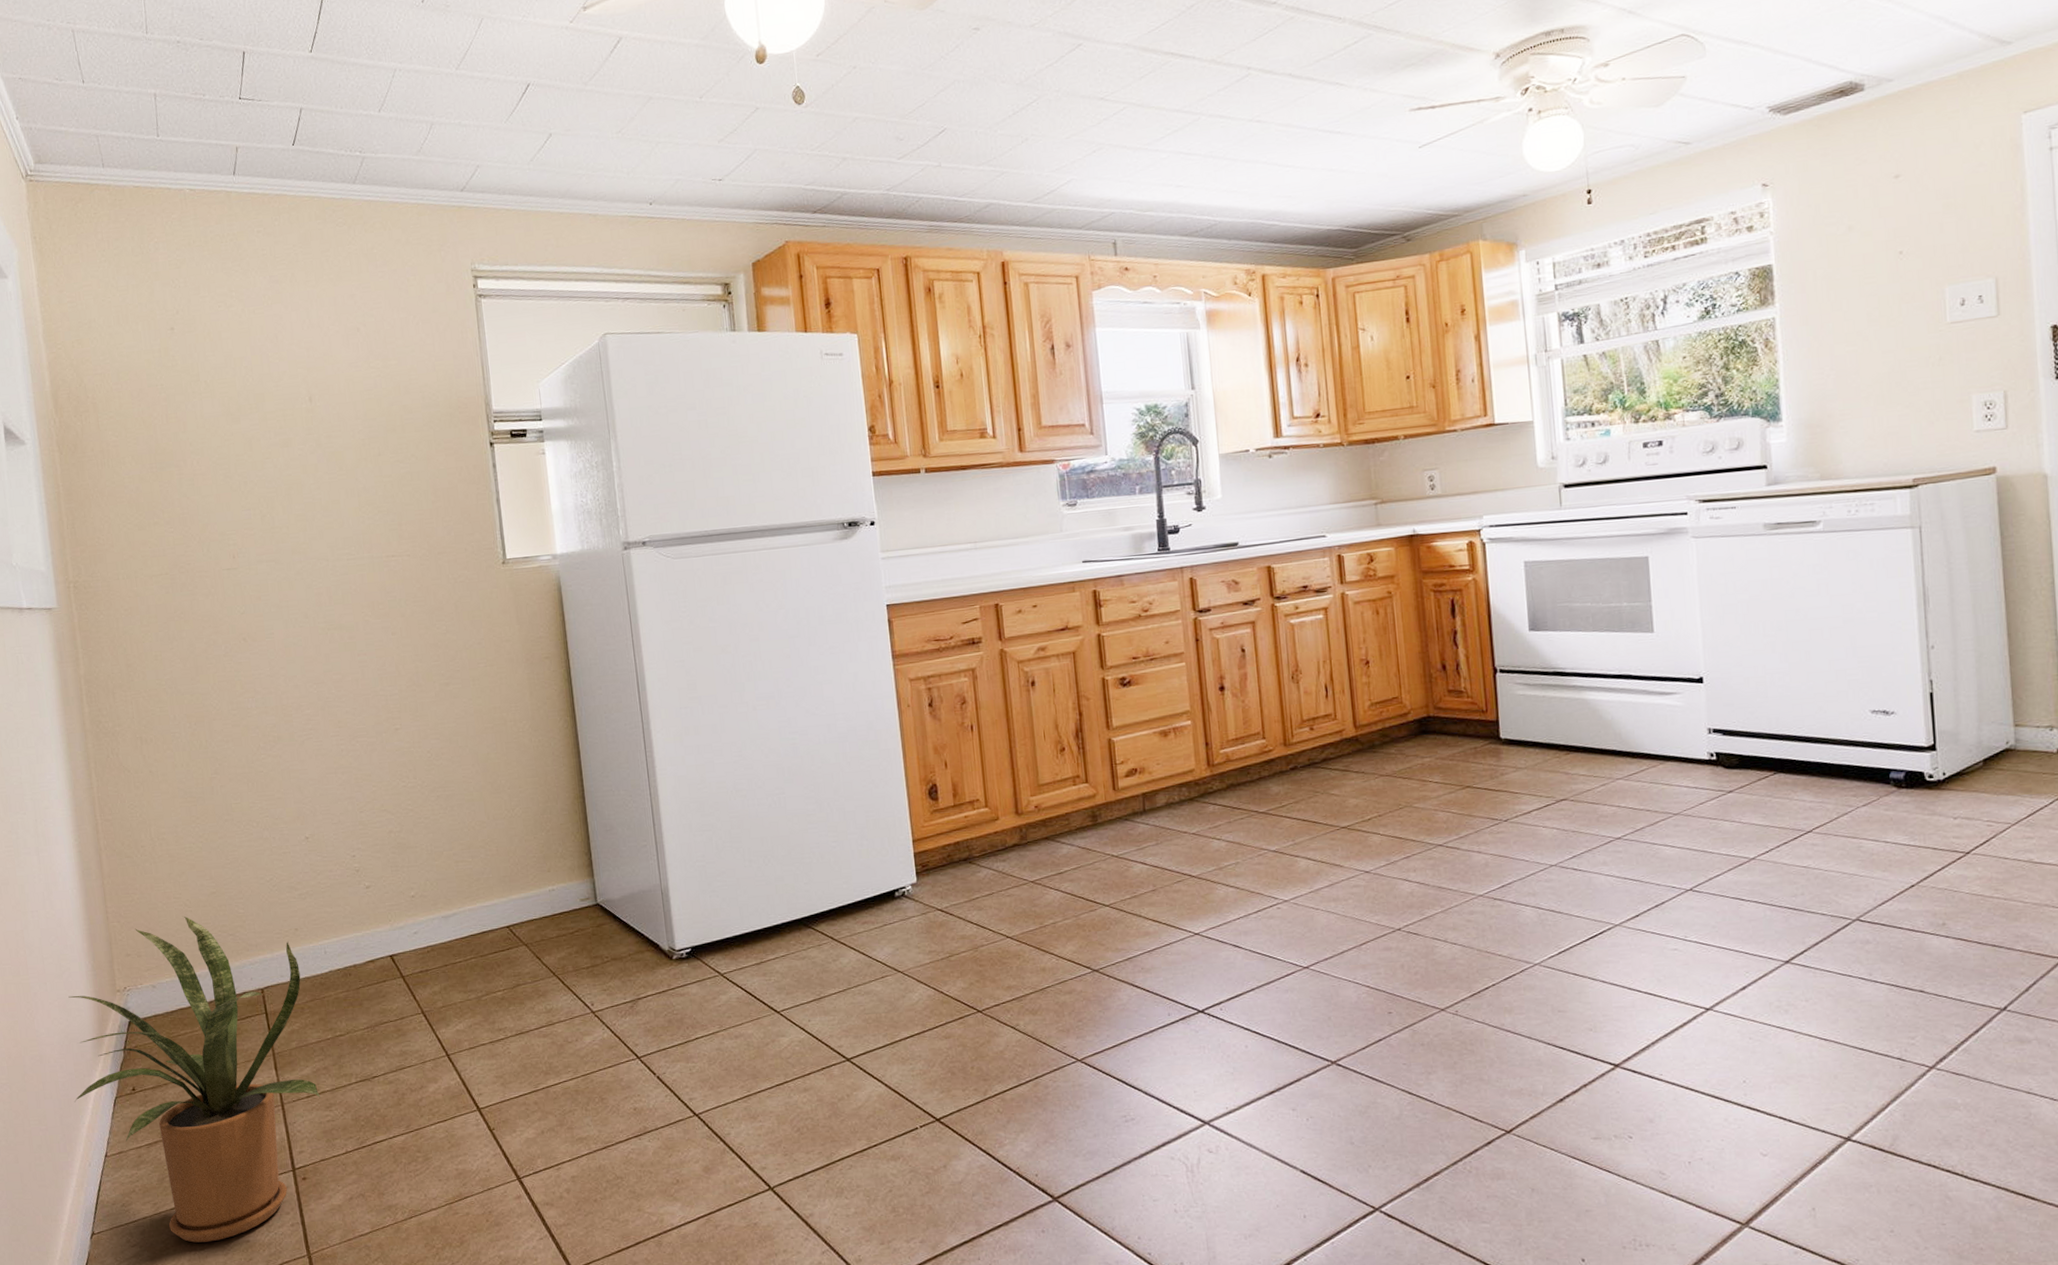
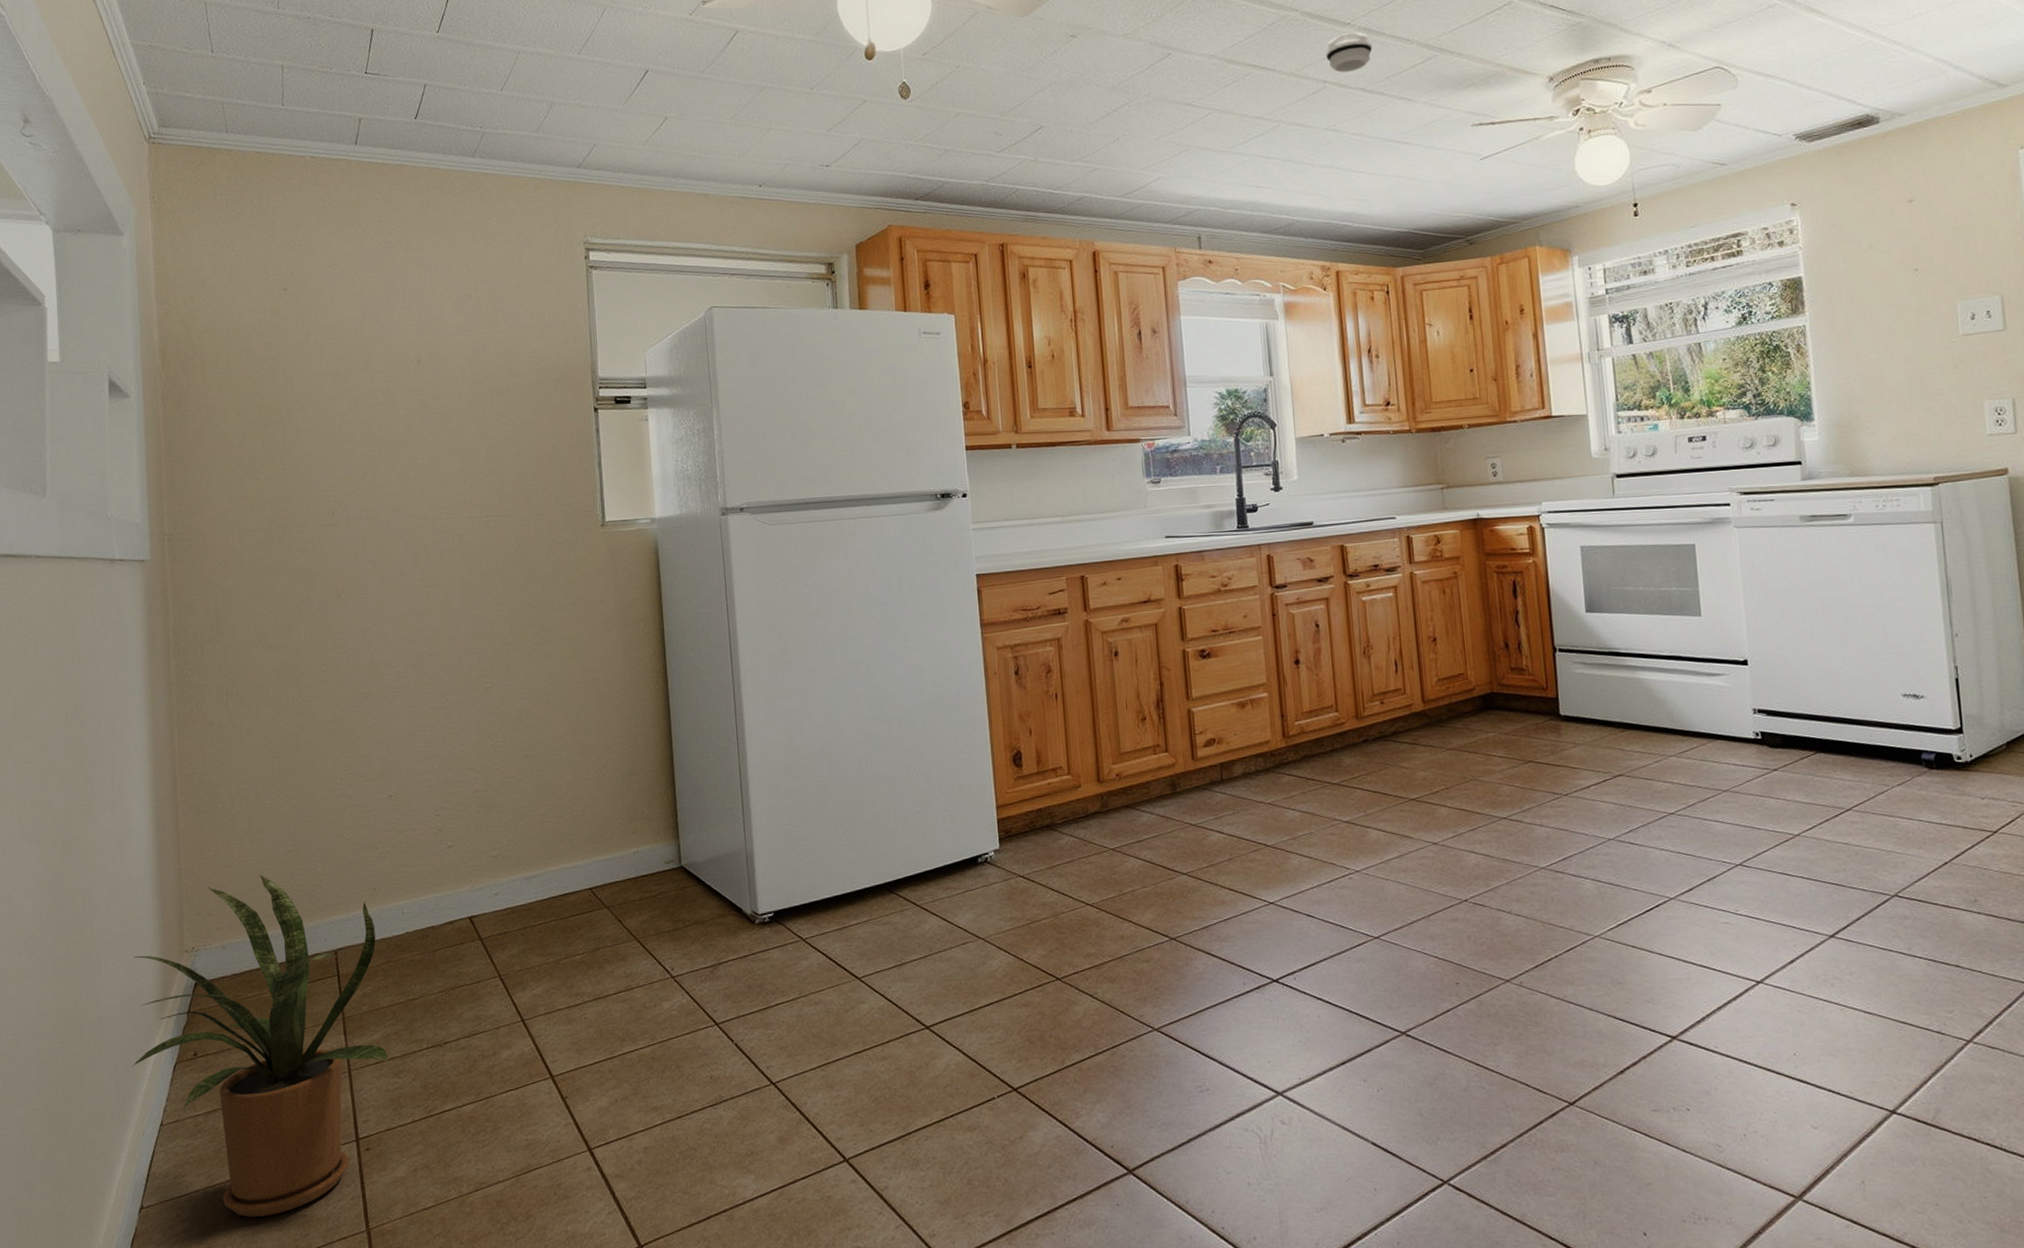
smoke detector: none [1250,12,1301,58] -> present [1326,32,1373,73]

